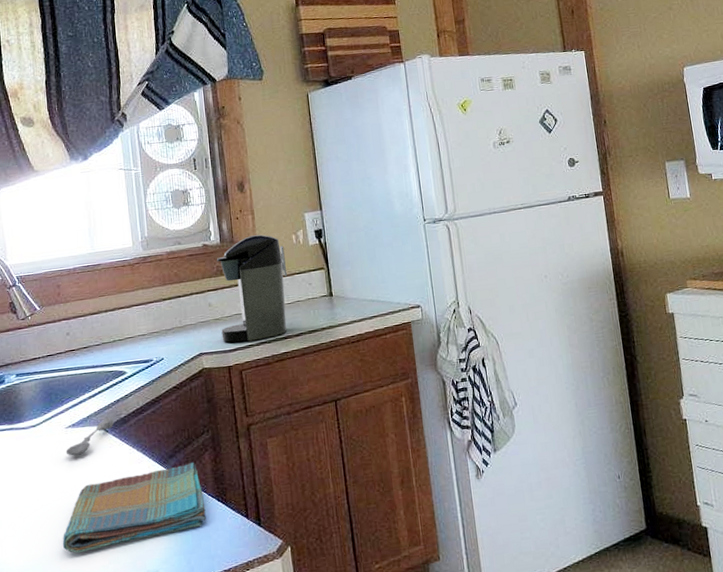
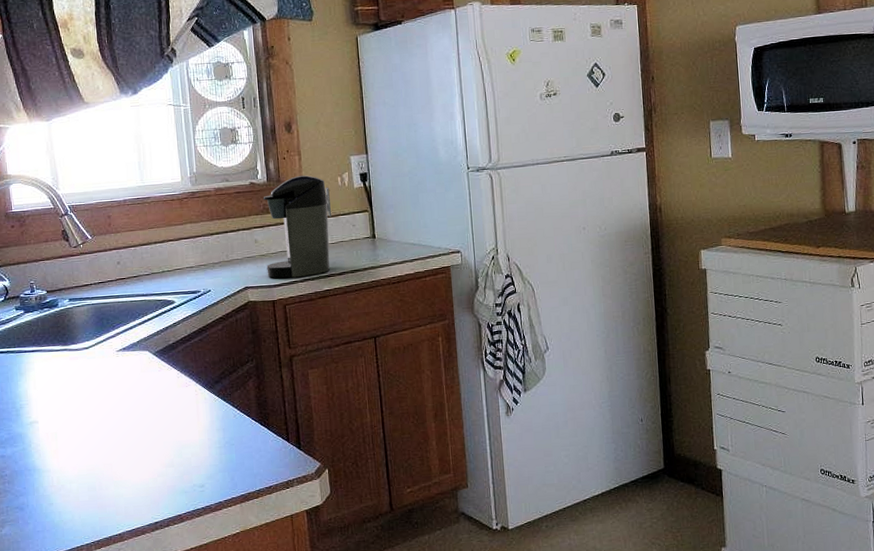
dish towel: present [62,463,206,553] -> none [114,389,250,466]
soupspoon: present [65,417,114,456] -> none [117,343,163,378]

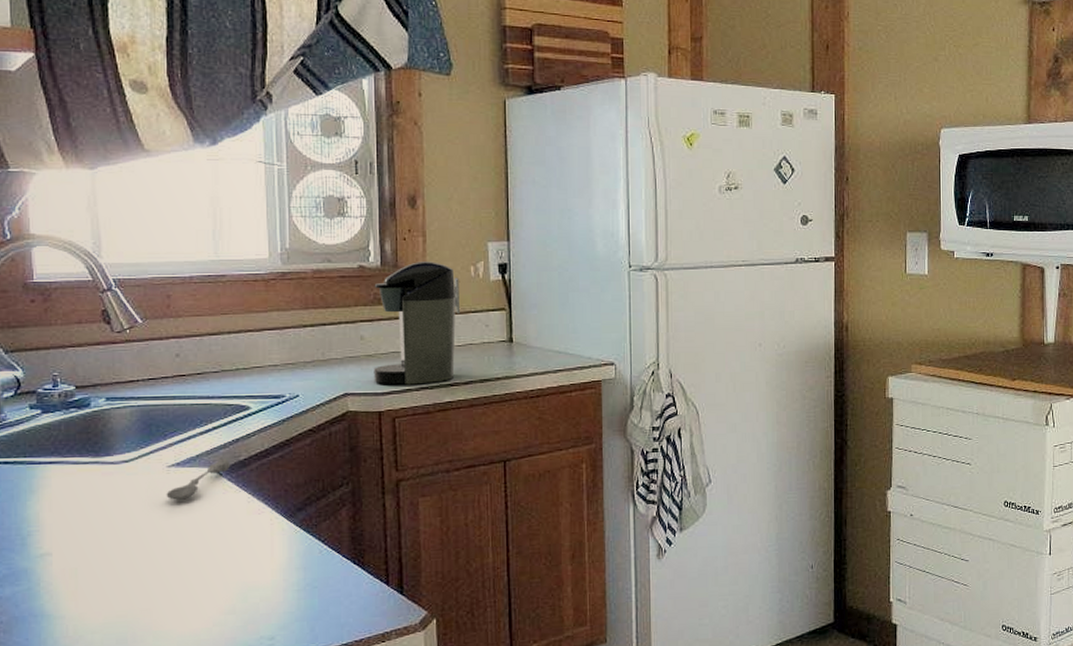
soupspoon: none [117,343,163,378] -> present [166,458,230,500]

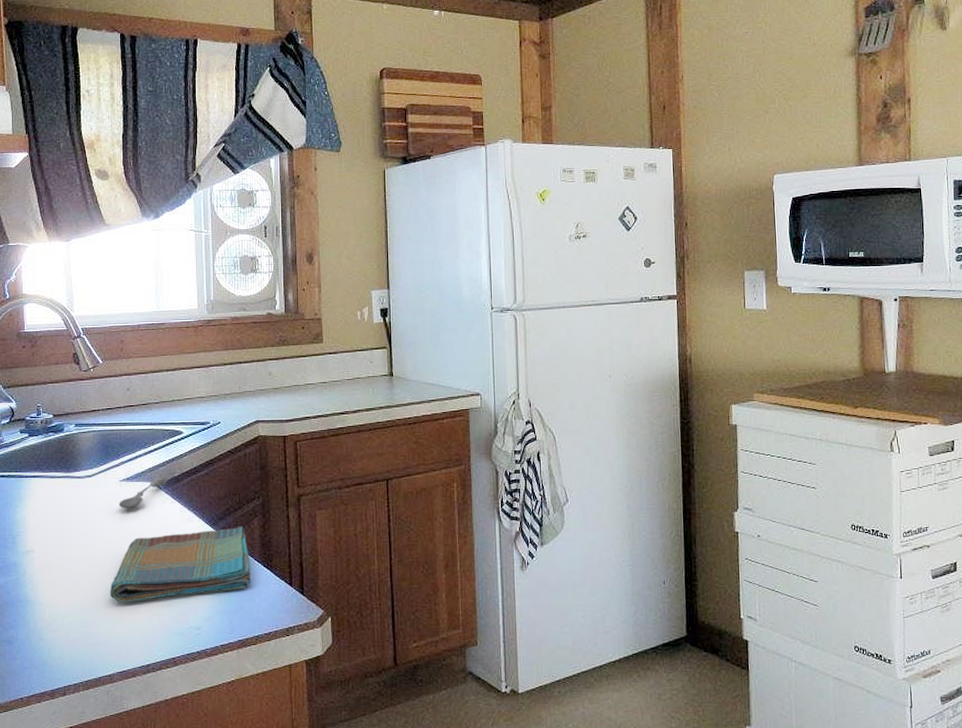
dish towel: none [155,518,338,612] -> present [109,527,251,602]
coffee maker: present [373,262,461,385] -> none [279,308,350,413]

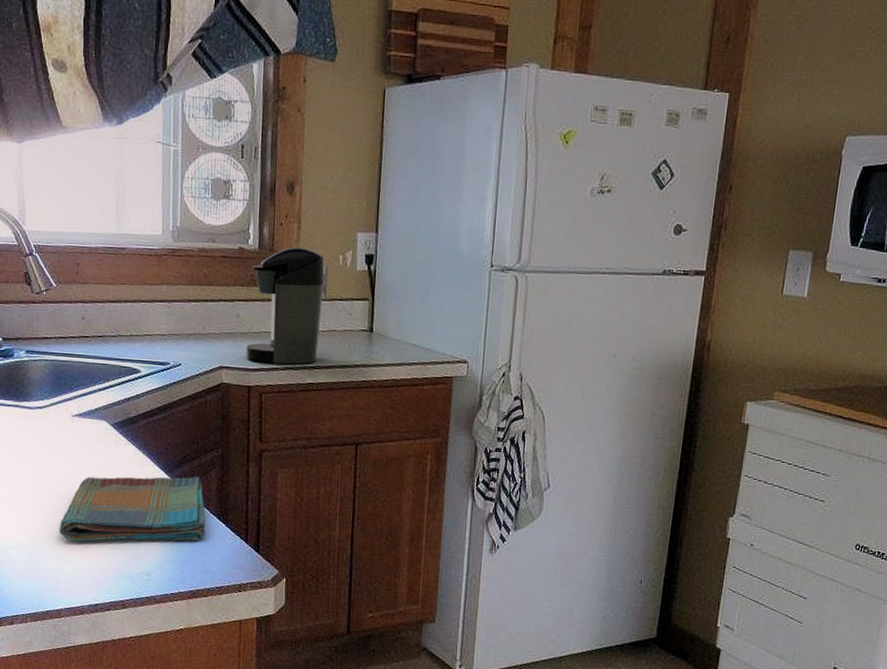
soupspoon: present [118,474,167,509] -> none [70,414,122,446]
coffee maker: none [279,308,350,413] -> present [246,247,328,364]

